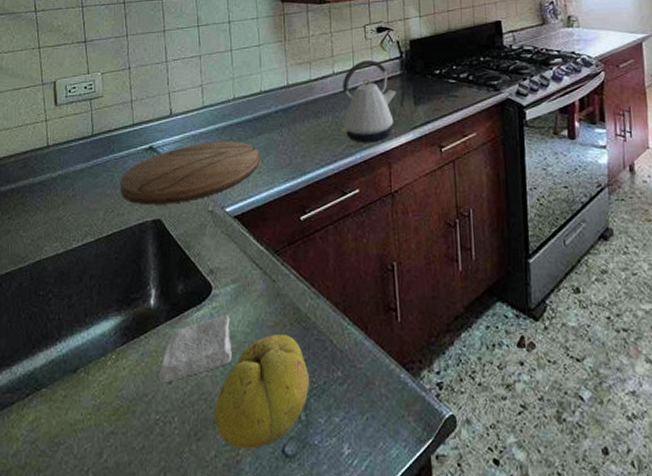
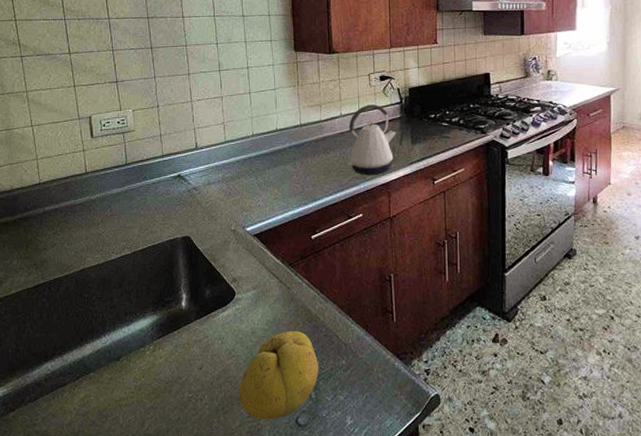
cutting board: present [119,141,260,205] -> none [152,171,276,224]
soap bar: present [159,314,232,382] -> none [191,314,253,368]

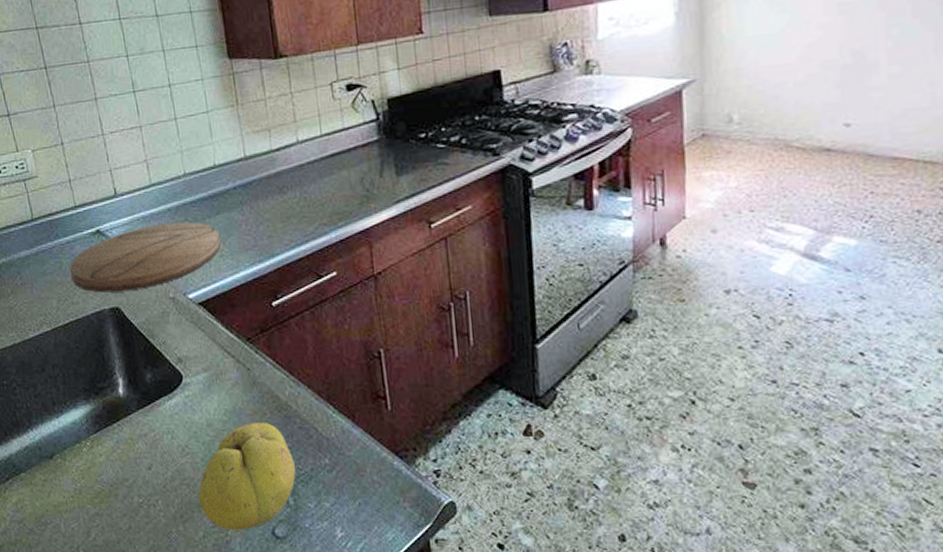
cutting board: none [152,171,276,224] -> present [69,222,221,293]
kettle: present [347,105,396,176] -> none [308,124,374,221]

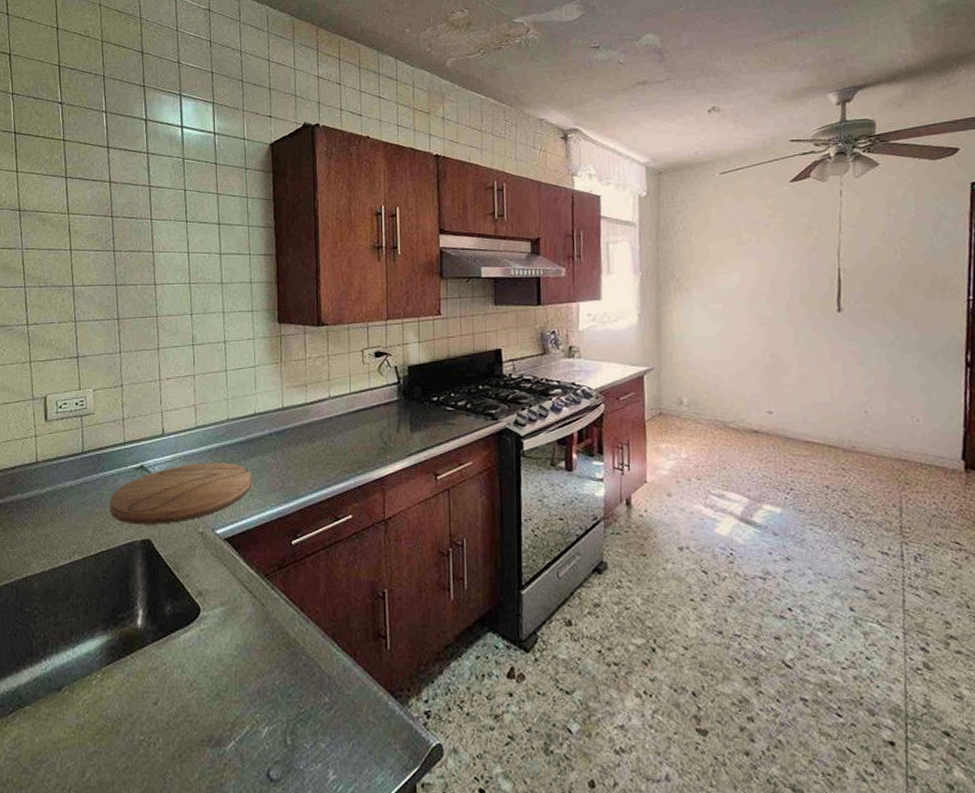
fruit: present [198,421,296,531] -> none [200,657,296,772]

